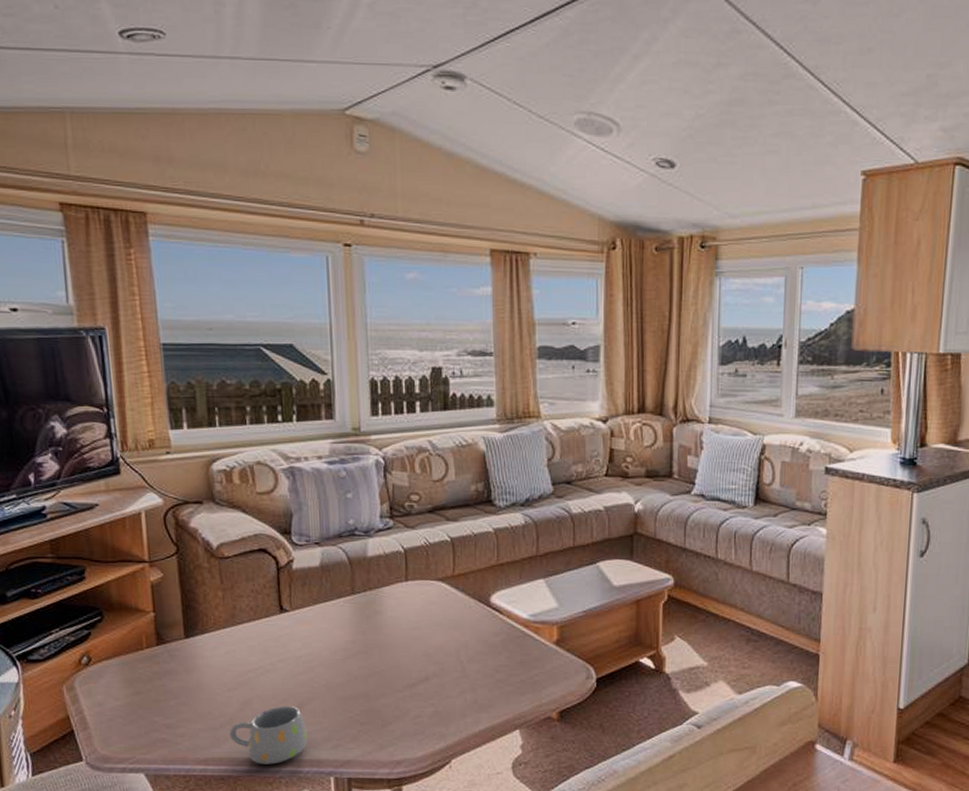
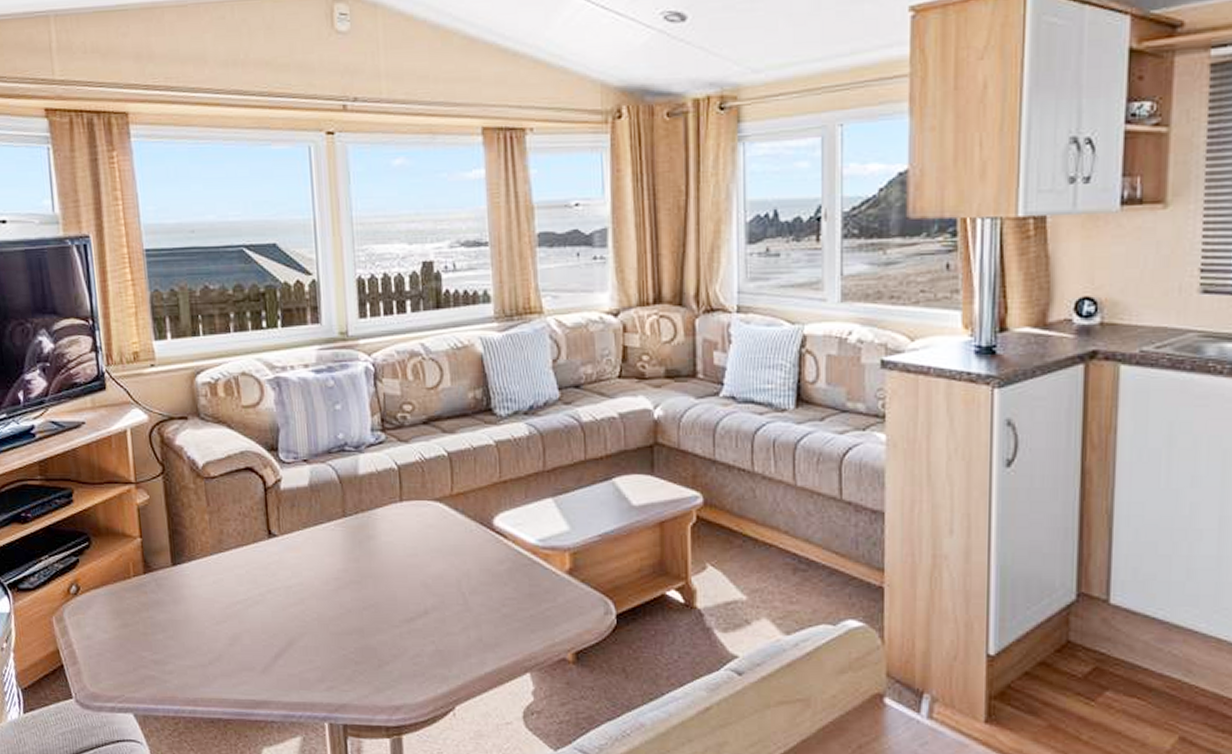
mug: present [229,706,308,765] -> none [218,642,300,707]

